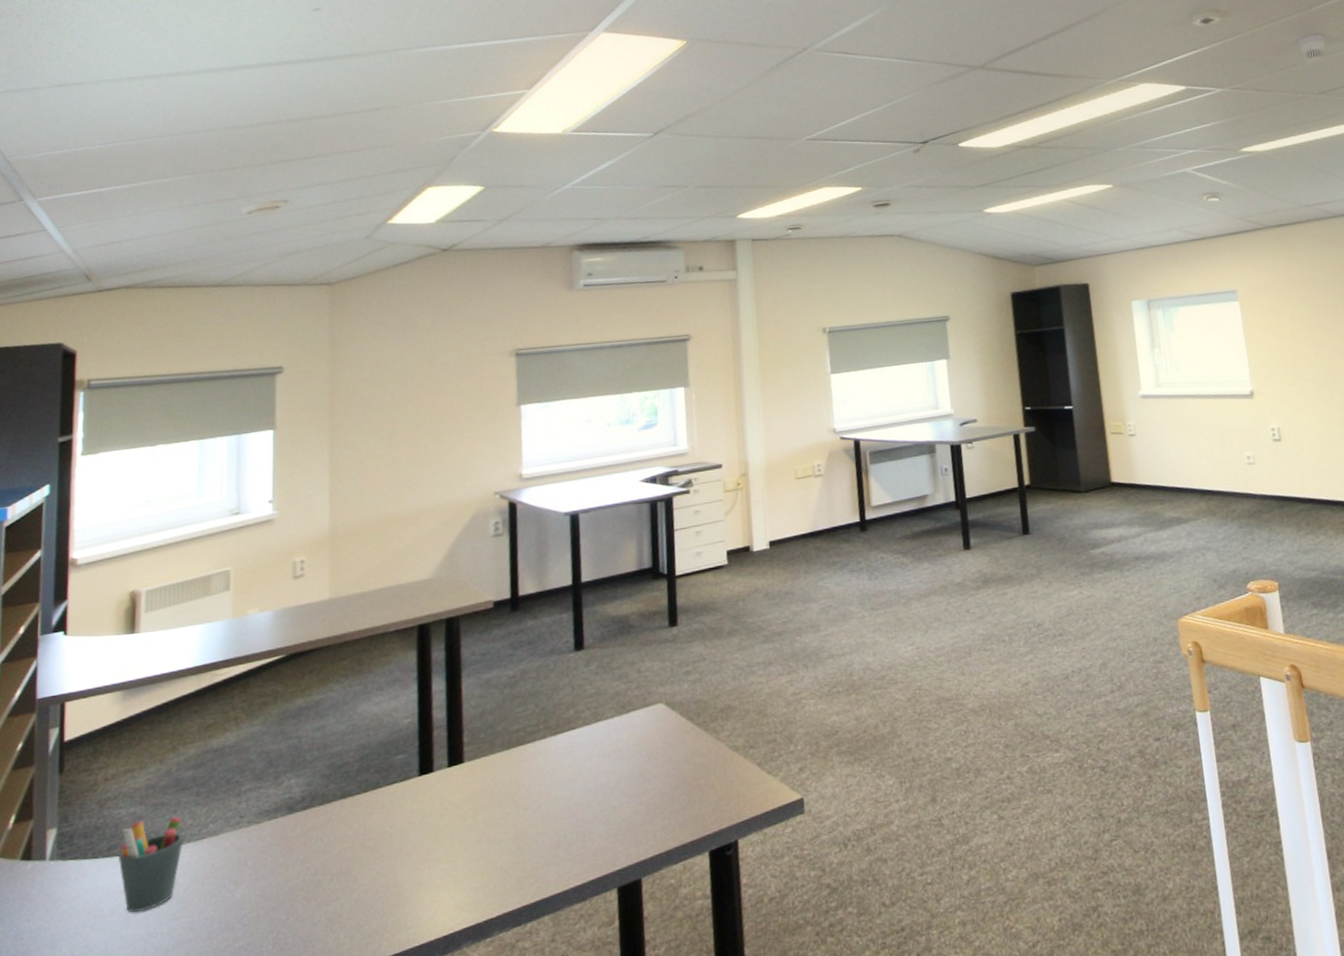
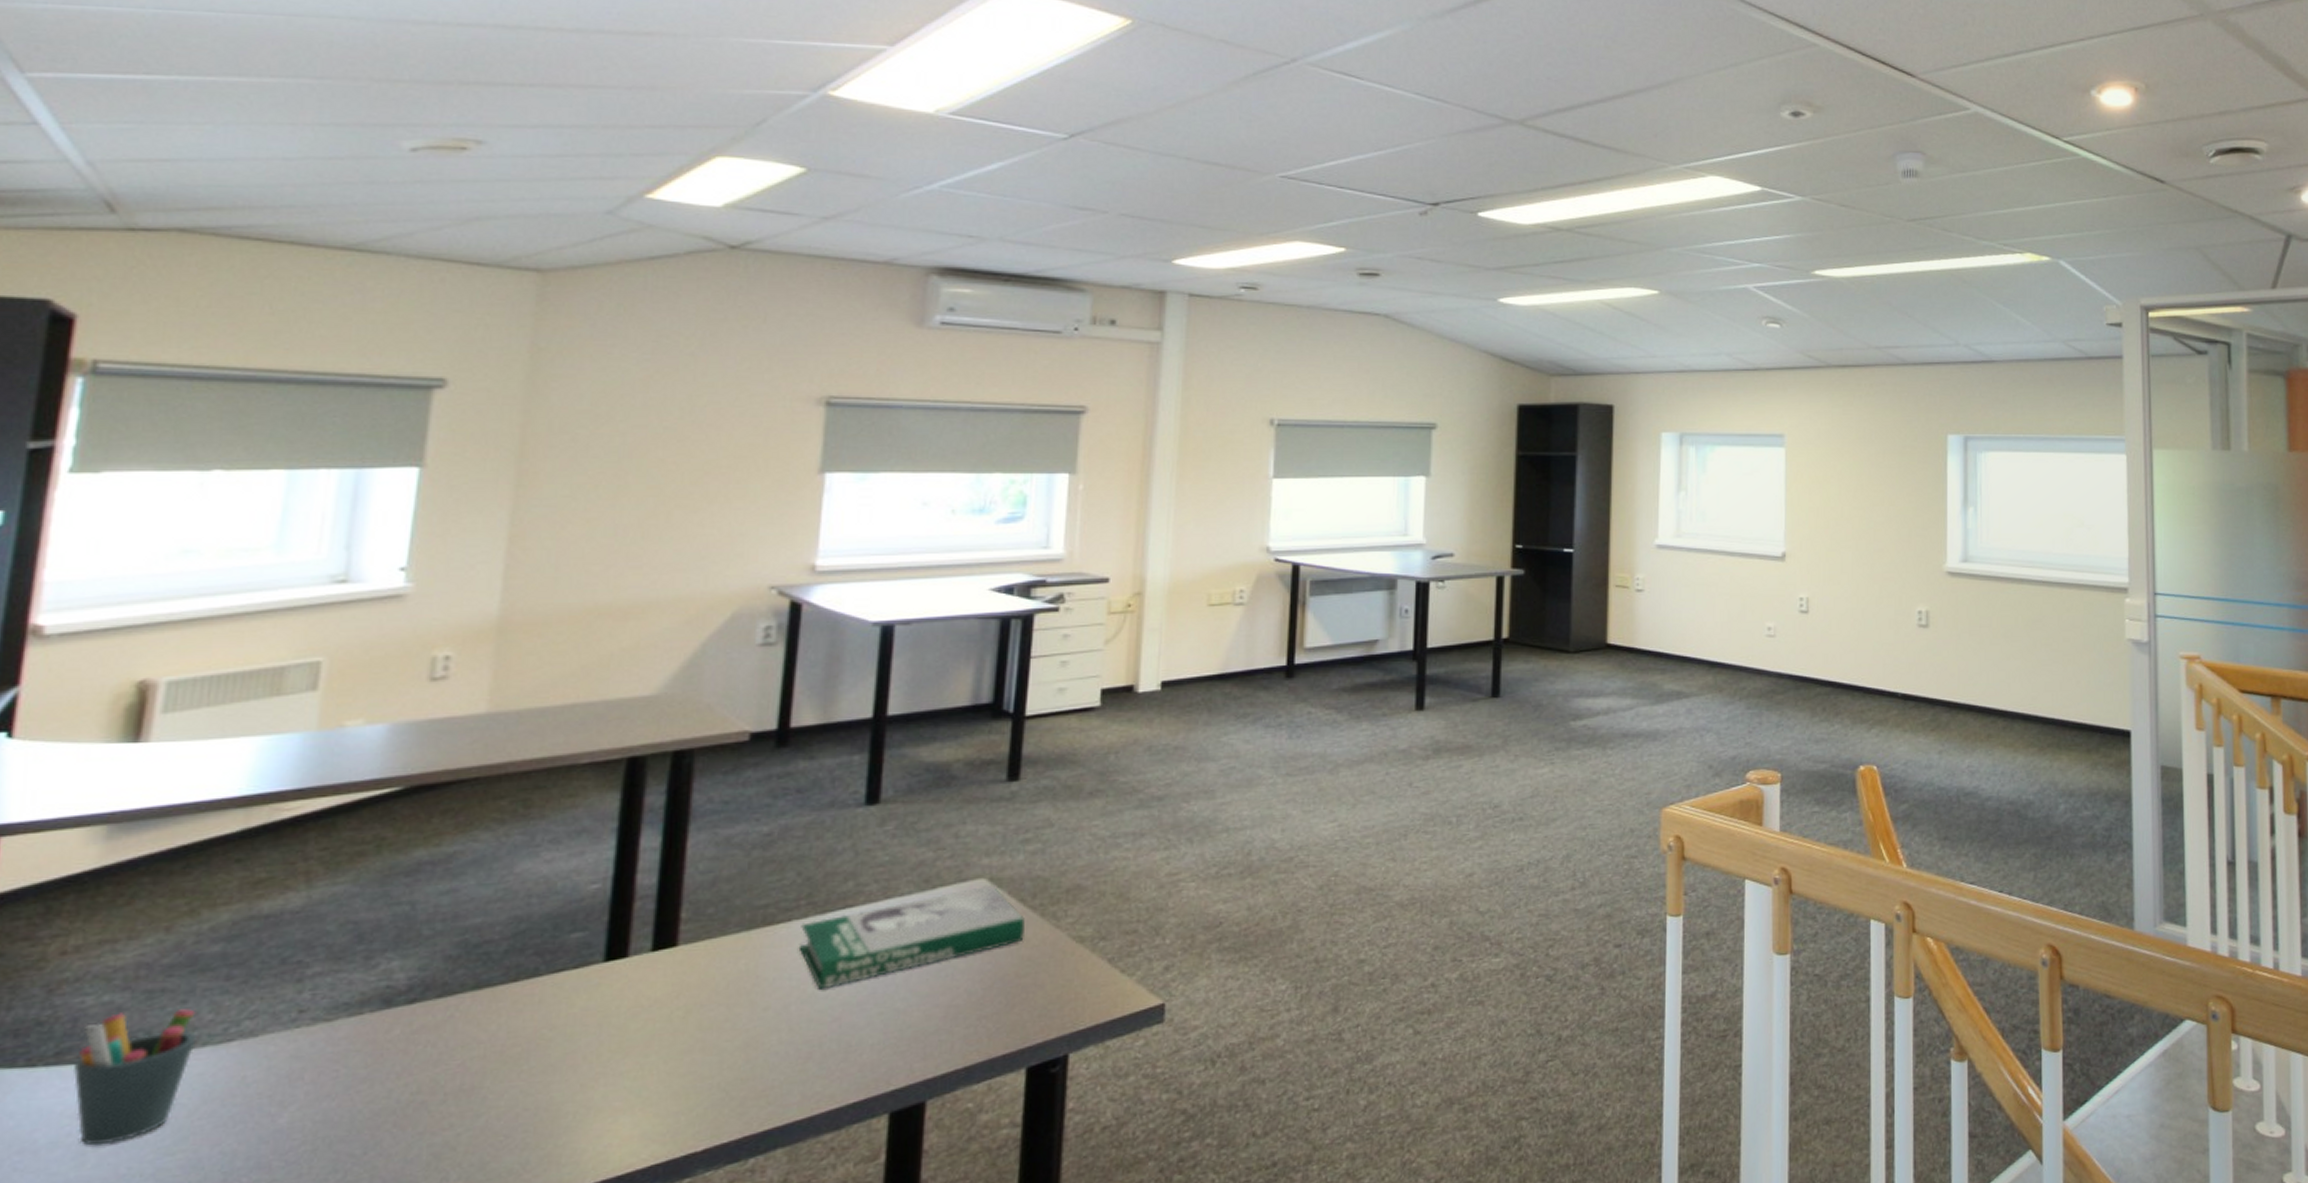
book: none [542,708,695,793] -> present [798,884,1025,990]

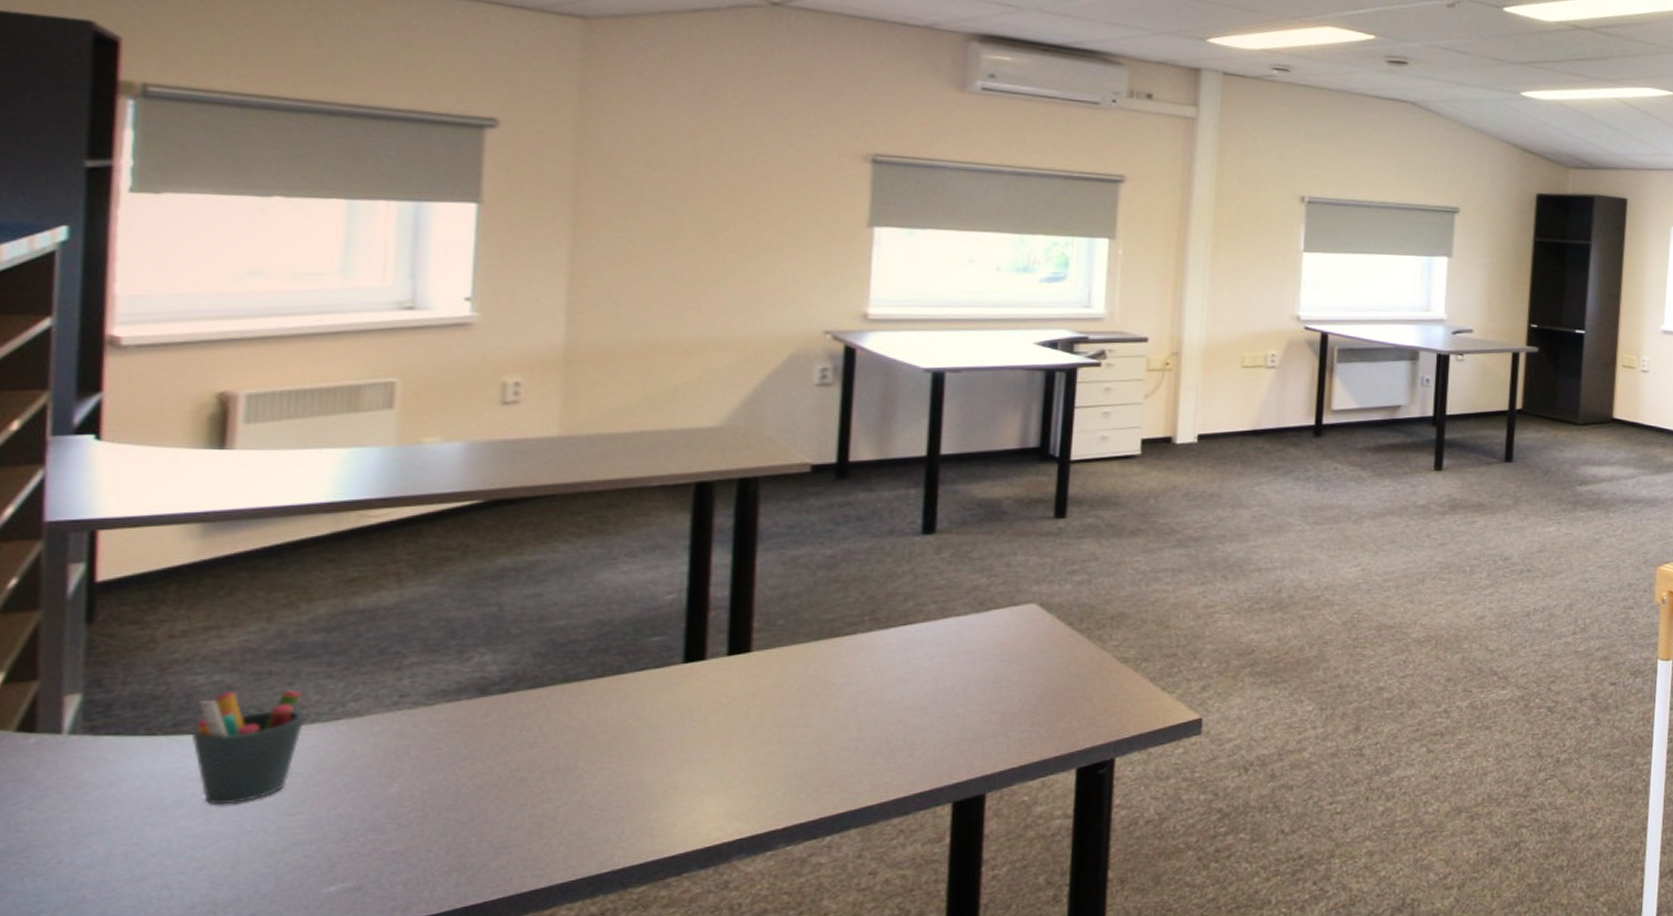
book: present [798,884,1025,990] -> none [864,609,1073,695]

